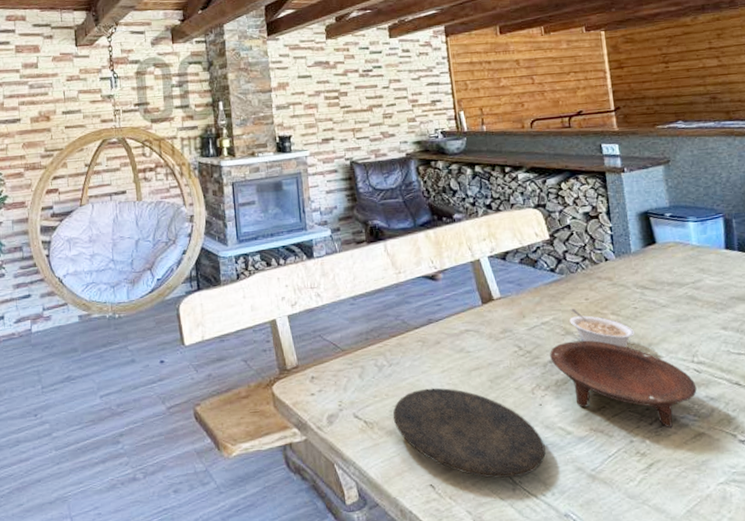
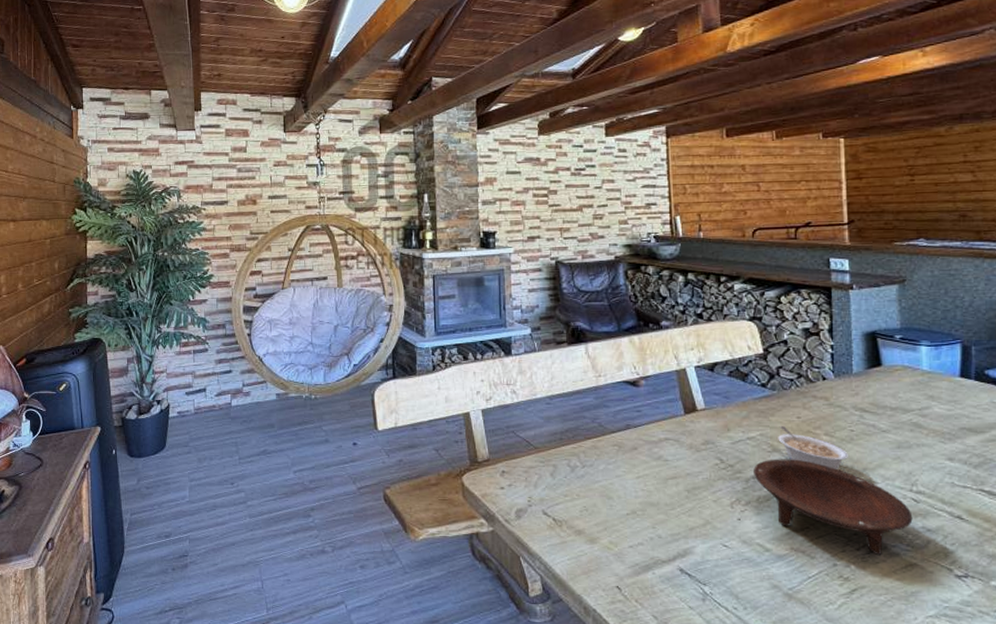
plate: present [392,387,546,479] -> none [582,492,740,589]

